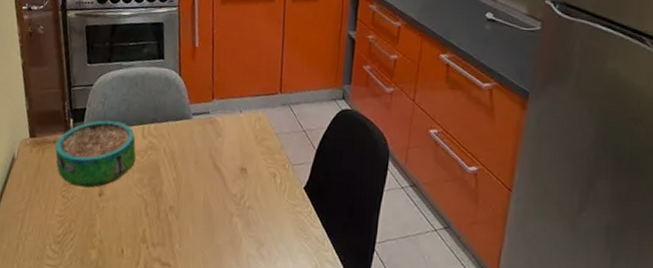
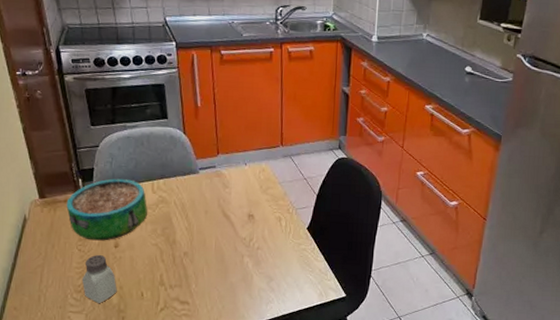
saltshaker: none [62,202,97,258] -> present [81,254,117,303]

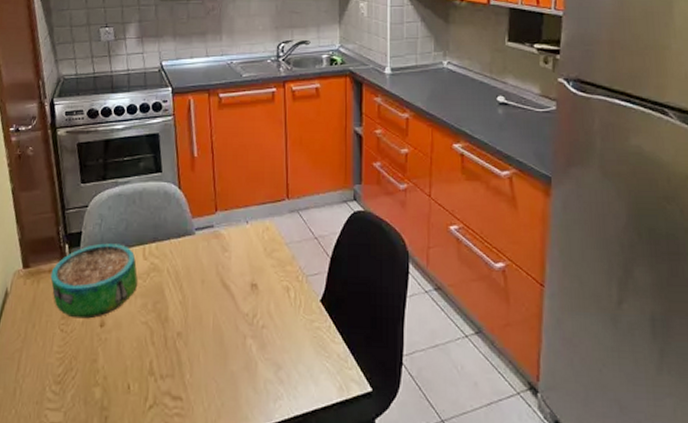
saltshaker: present [81,254,117,303] -> none [62,335,101,398]

